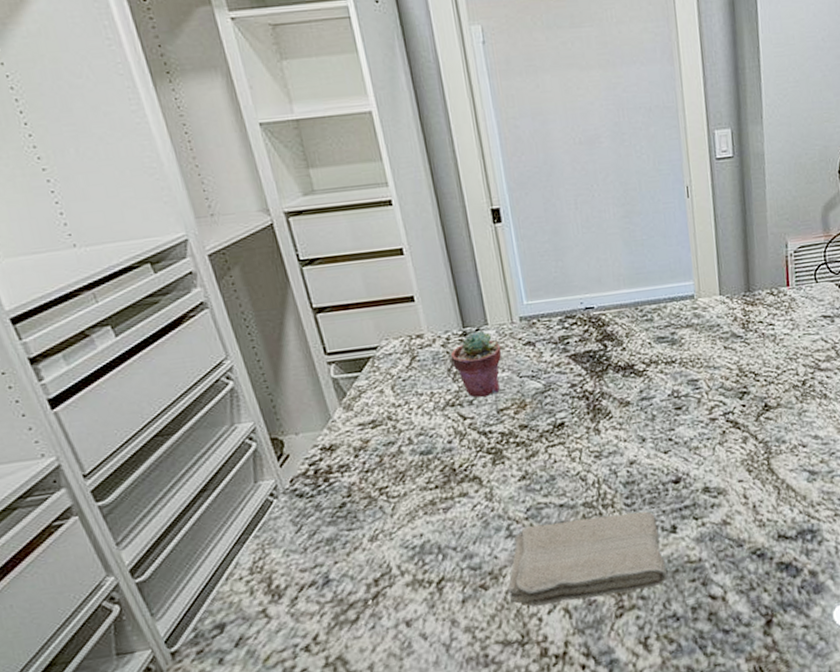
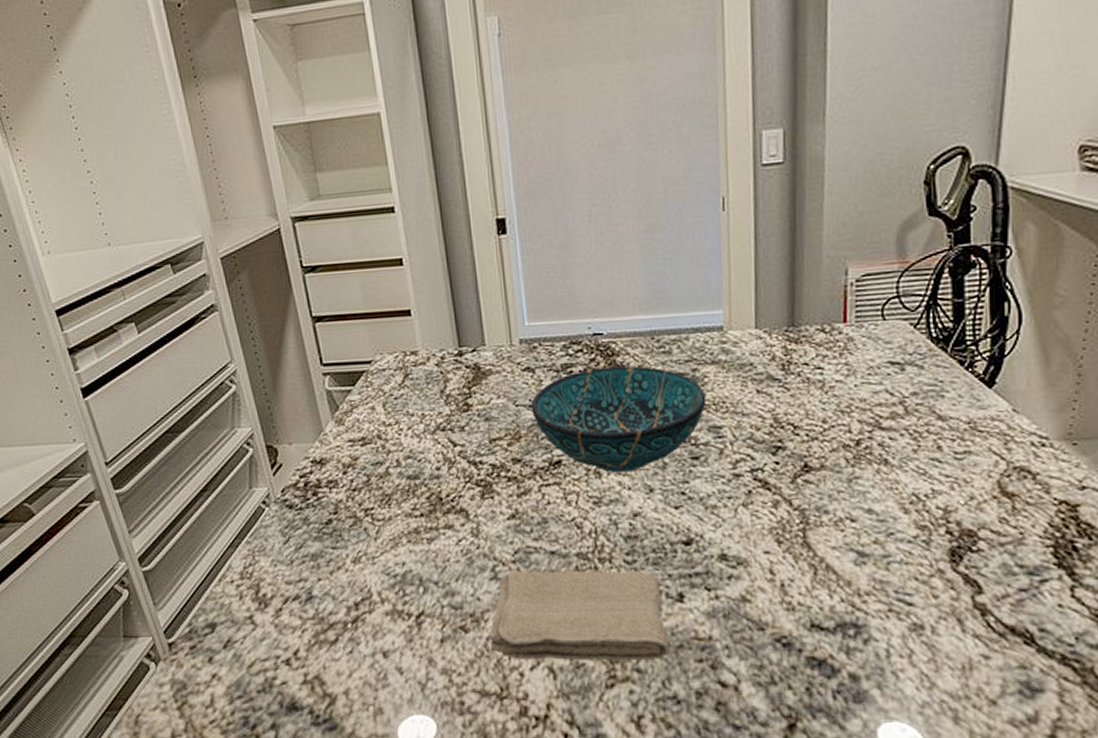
potted succulent: present [450,331,502,398] -> none [444,351,499,425]
decorative bowl: none [533,333,685,429] -> present [531,365,707,473]

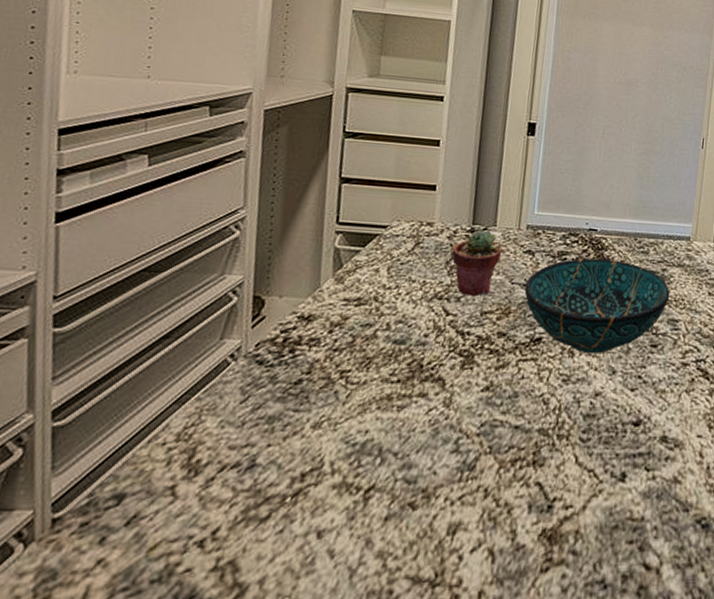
potted succulent: none [444,351,499,425] -> present [452,230,502,297]
washcloth: present [488,570,670,661] -> none [435,444,608,542]

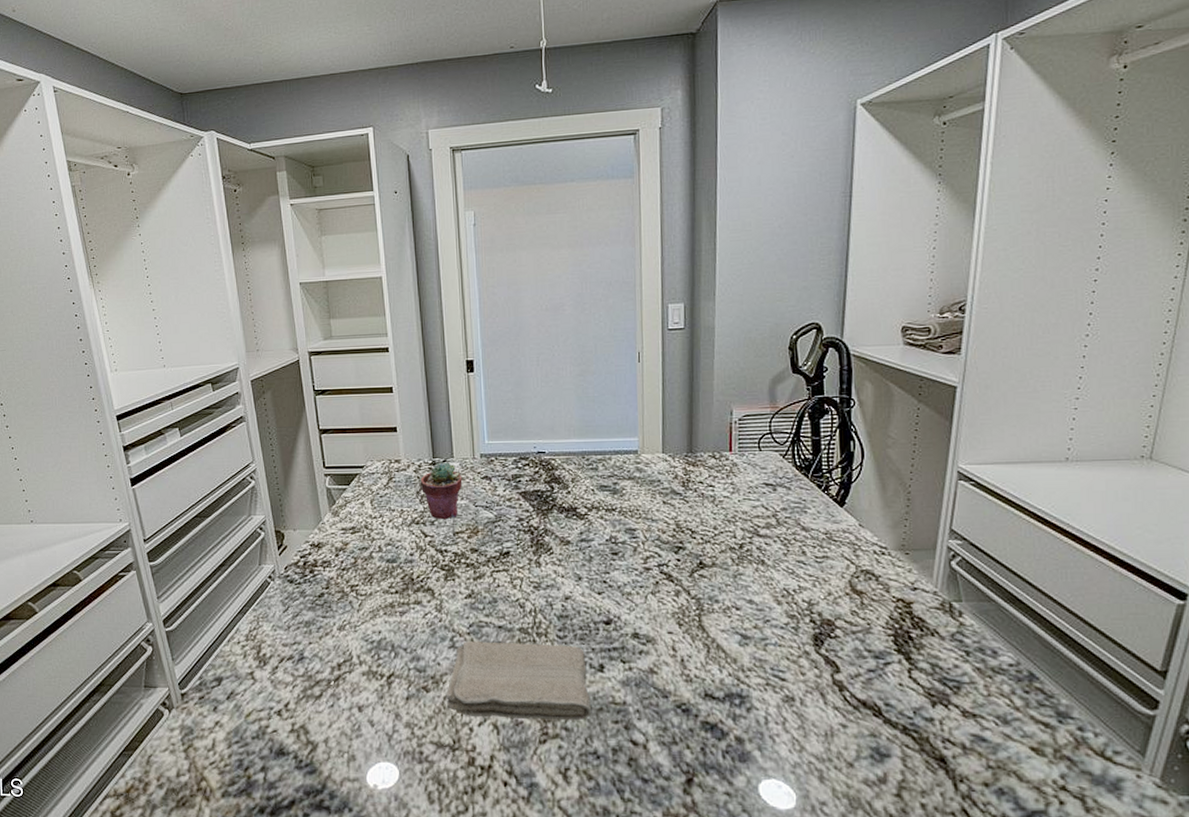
washcloth: none [435,444,608,542] -> present [446,641,592,721]
decorative bowl: present [524,258,670,354] -> none [487,478,624,564]

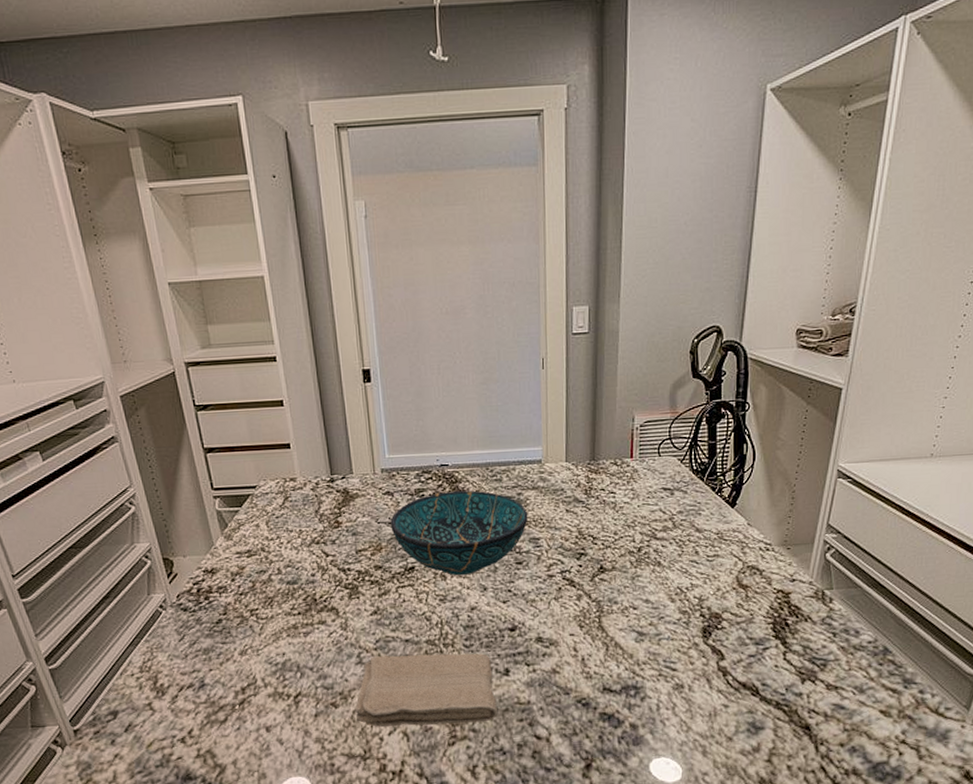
potted succulent: present [420,462,463,520] -> none [318,478,364,539]
decorative bowl: none [487,478,624,564] -> present [390,490,528,576]

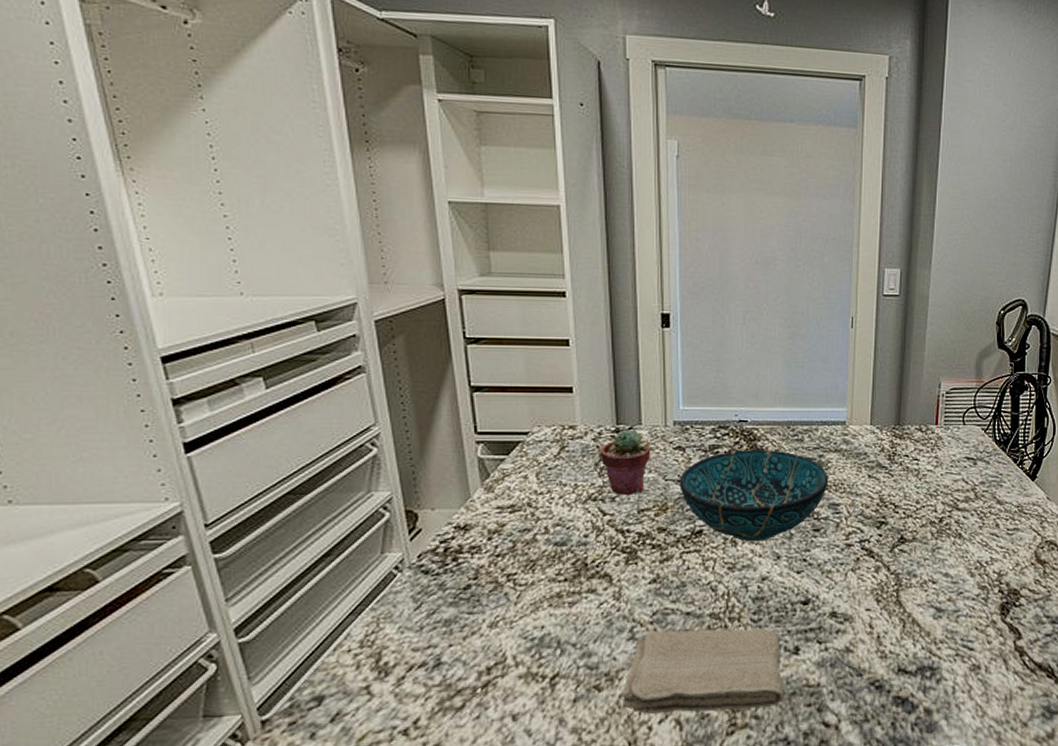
potted succulent: none [318,478,364,539] -> present [600,429,651,496]

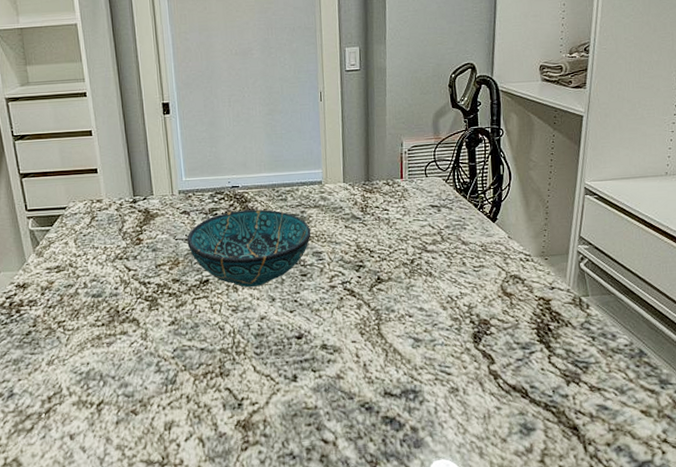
potted succulent: present [600,429,651,496] -> none [122,200,163,254]
washcloth: present [621,628,785,715] -> none [153,360,288,434]

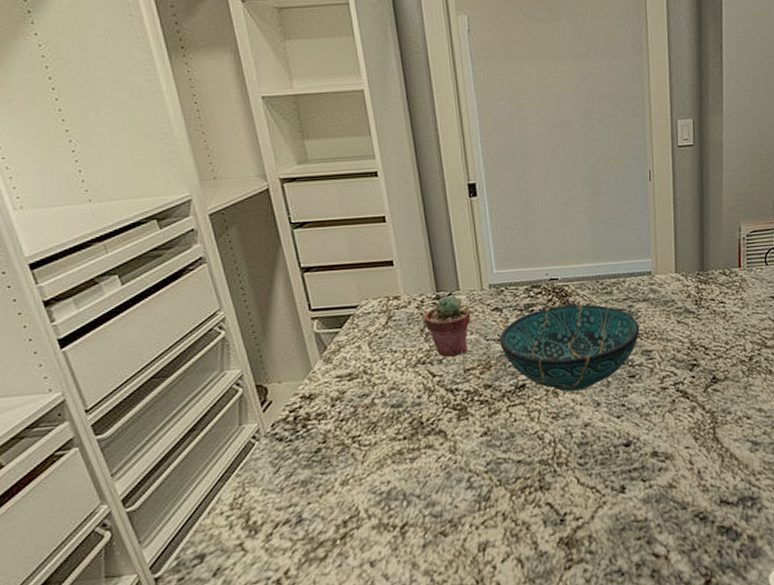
potted succulent: none [122,200,163,254] -> present [423,295,471,358]

